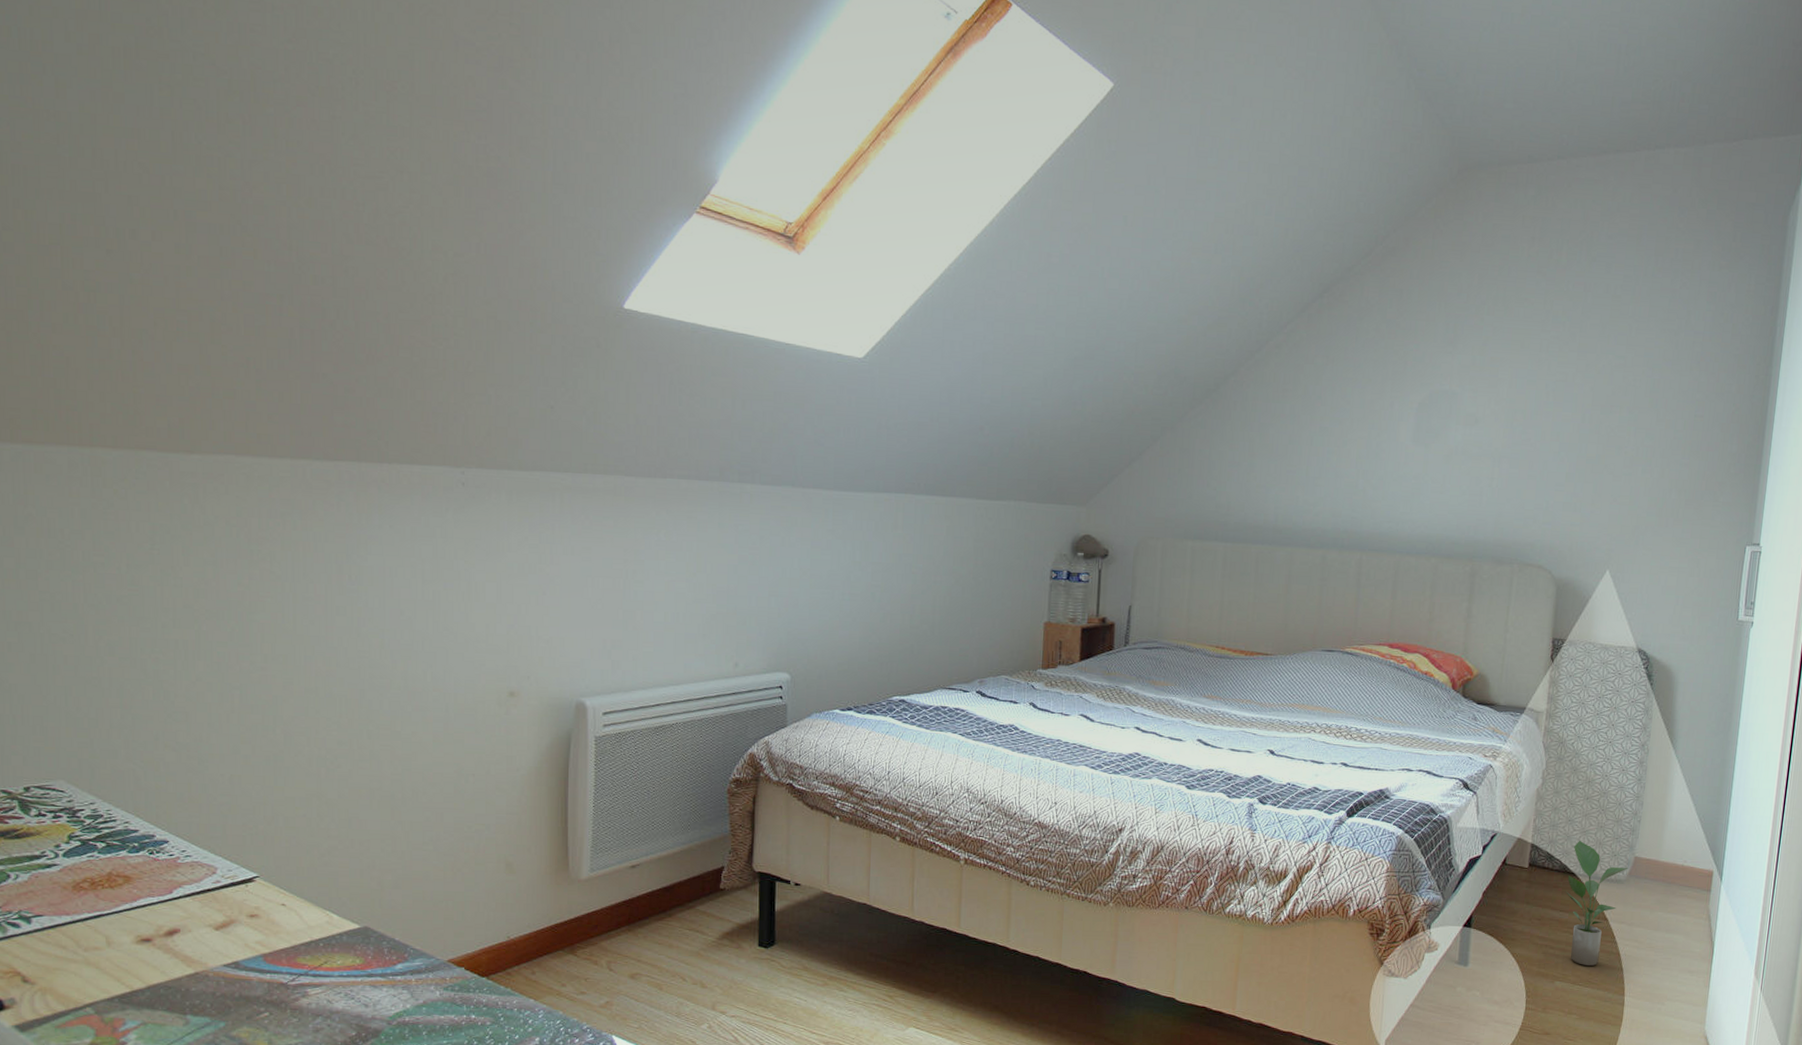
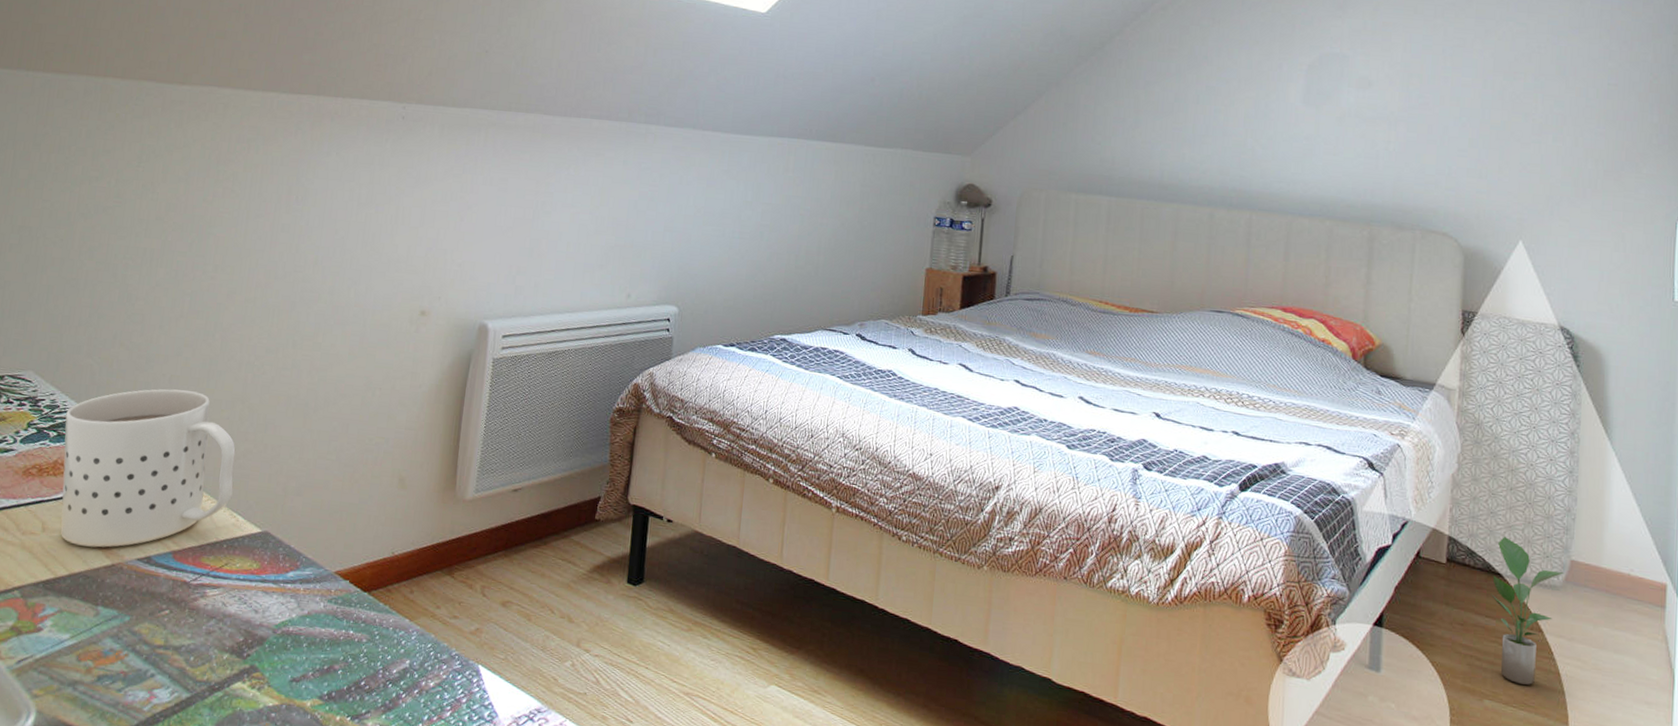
mug: none [113,789,322,957] -> present [60,389,236,548]

